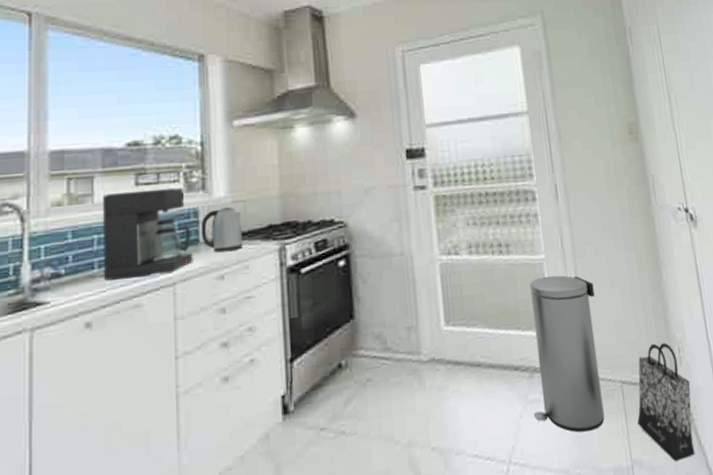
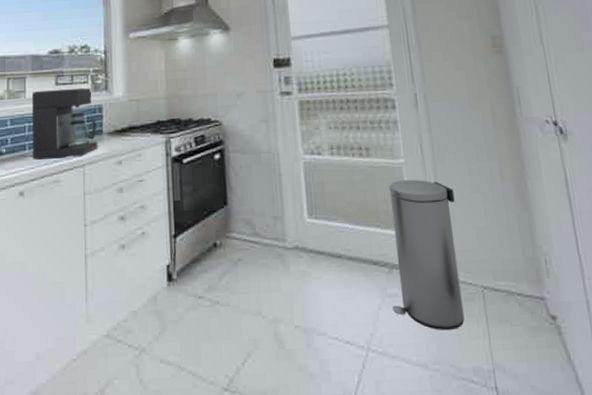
kettle: present [200,206,244,253] -> none [104,104,137,142]
shopping bag: present [637,342,696,461] -> none [499,252,564,371]

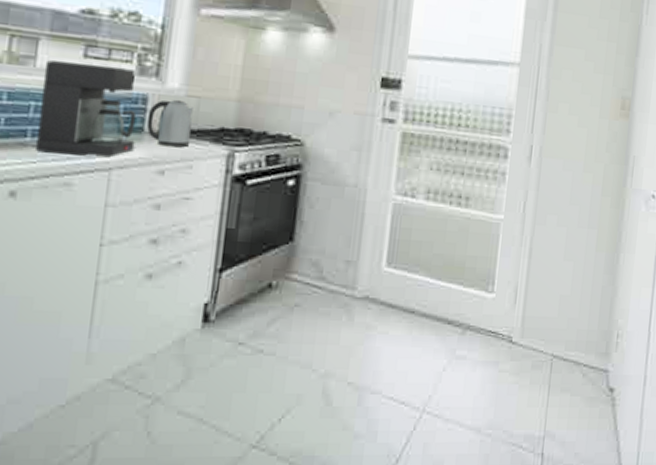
kettle: none [104,104,137,142] -> present [146,99,193,148]
pedal bin: present [389,179,465,330] -> none [457,237,547,396]

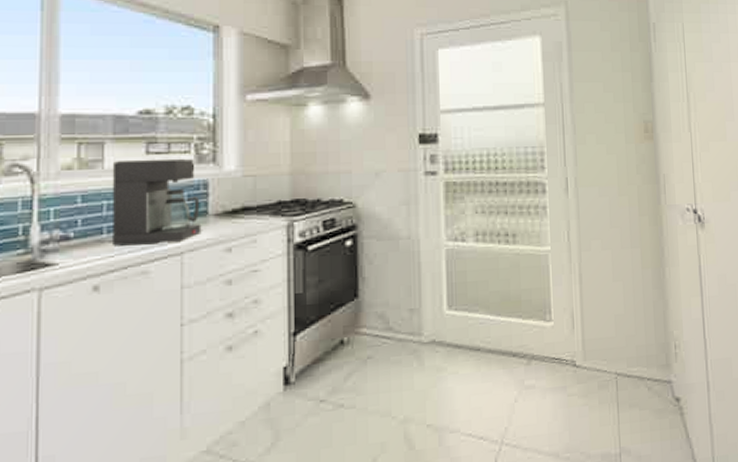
kettle: present [146,99,193,148] -> none [210,180,252,226]

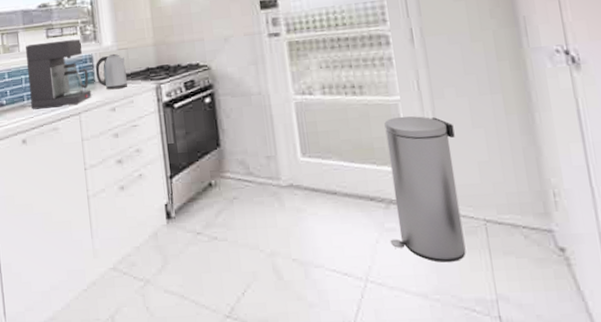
kettle: none [210,180,252,226] -> present [95,53,128,90]
pedal bin: none [528,267,597,419] -> present [384,116,466,263]

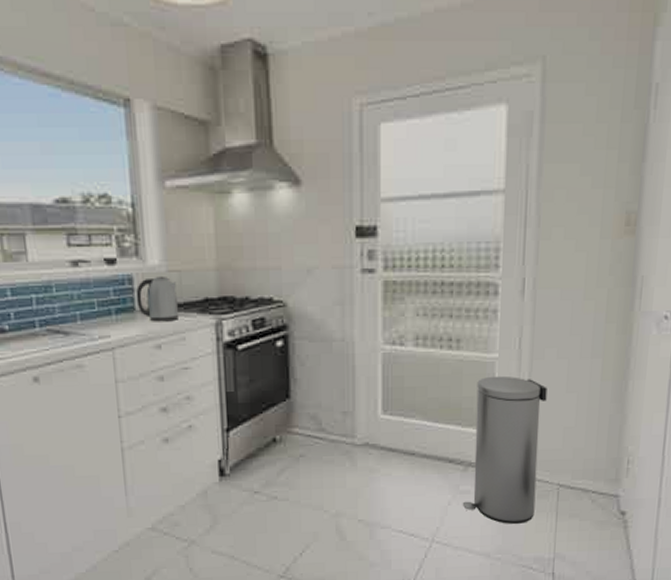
coffee maker: present [25,39,92,110] -> none [35,251,130,340]

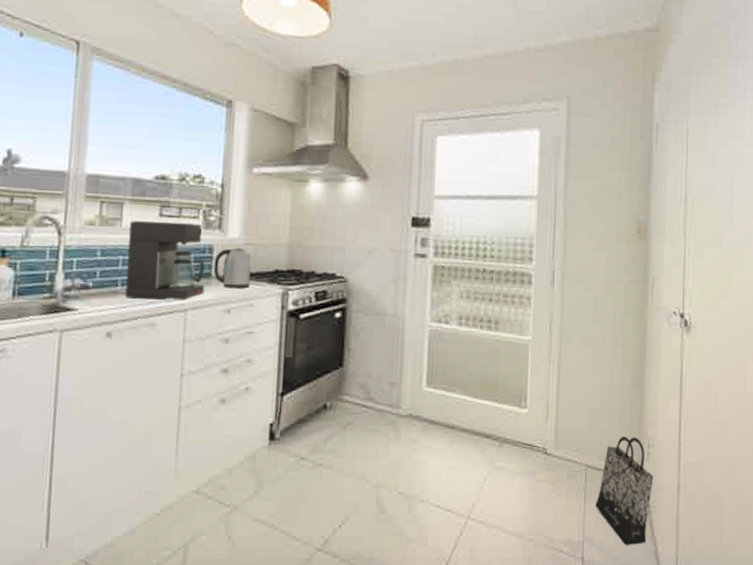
coffee maker: none [35,251,130,340] -> present [125,220,205,301]
pedal bin: present [462,375,547,524] -> none [497,356,575,504]
shopping bag: none [568,453,633,559] -> present [596,435,654,545]

